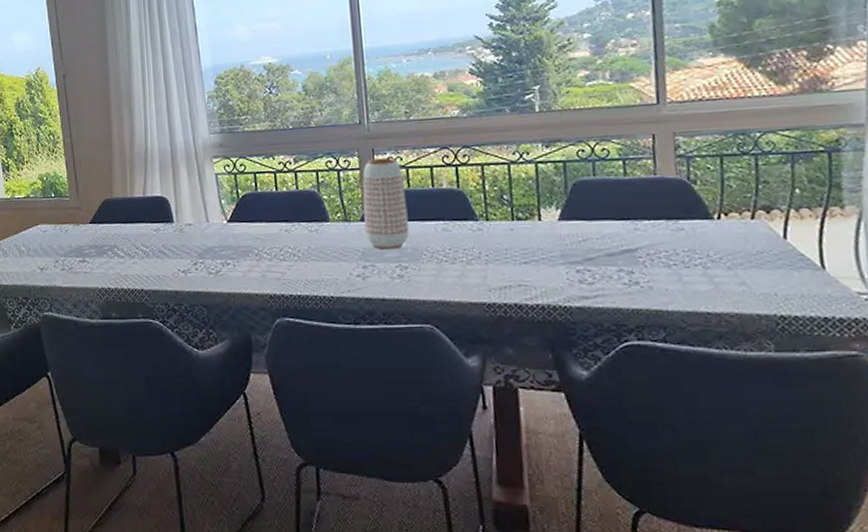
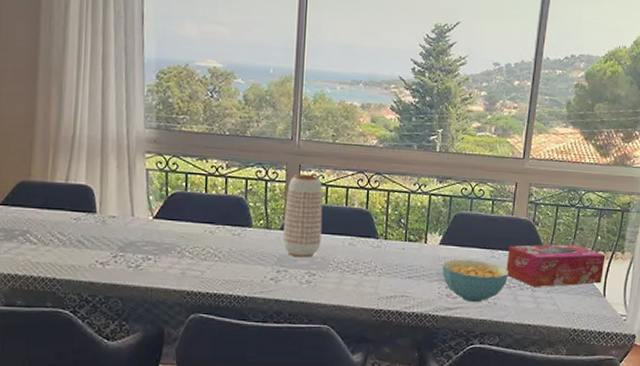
cereal bowl: none [566,235,664,289] -> present [442,259,509,303]
tissue box: none [657,202,815,263] -> present [506,244,606,287]

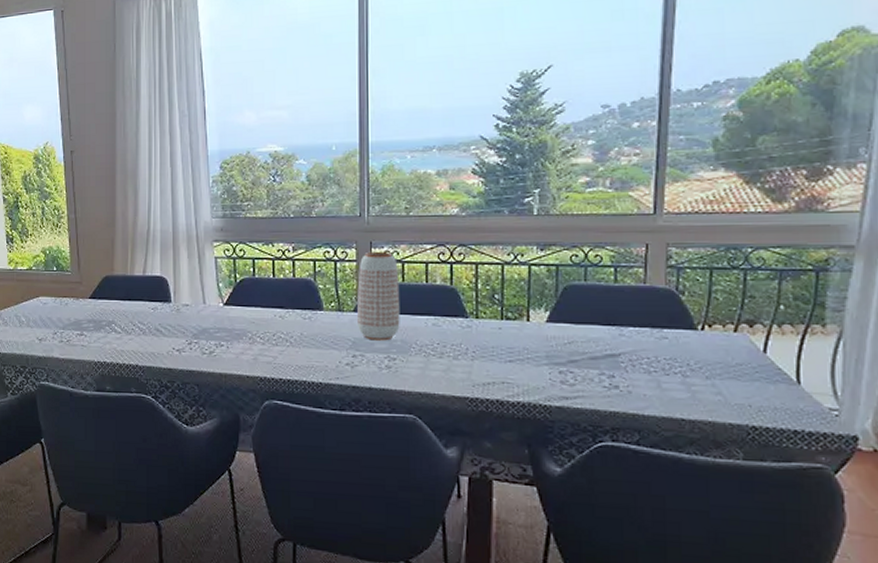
cereal bowl: present [442,259,509,303] -> none [552,339,646,391]
tissue box: present [506,244,606,287] -> none [641,316,795,372]

